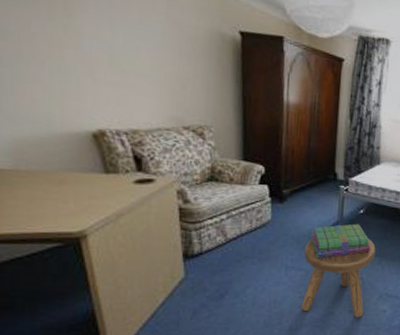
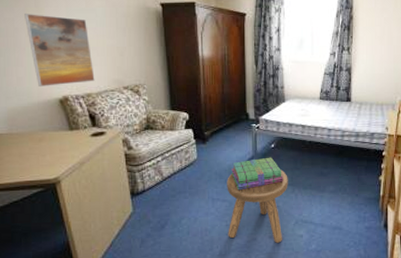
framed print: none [47,16,145,116] -> present [24,14,95,86]

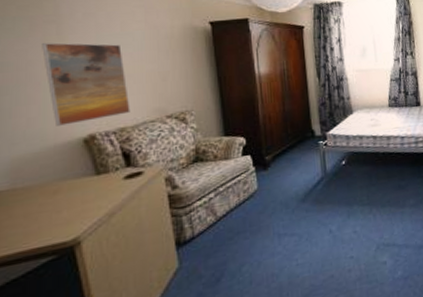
stool: present [227,170,288,243] -> none [294,188,365,280]
stack of books: present [231,157,283,191] -> none [299,175,359,220]

